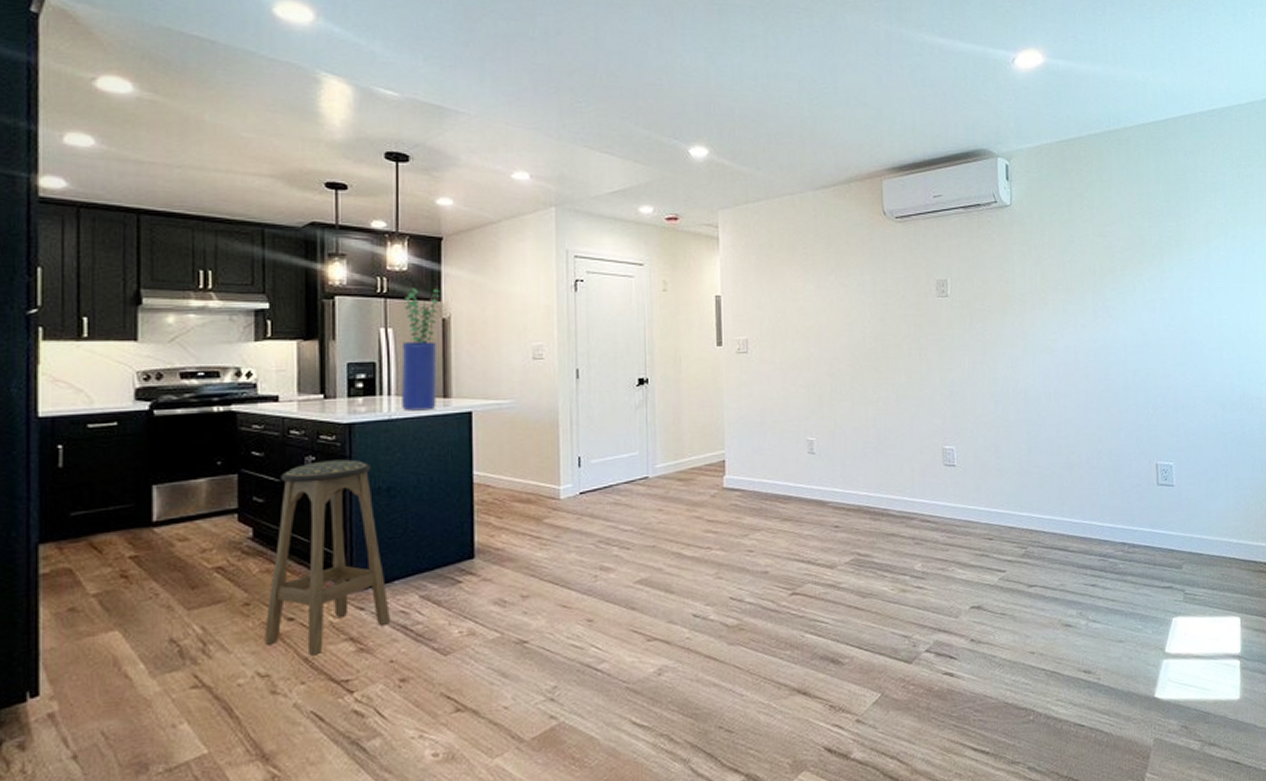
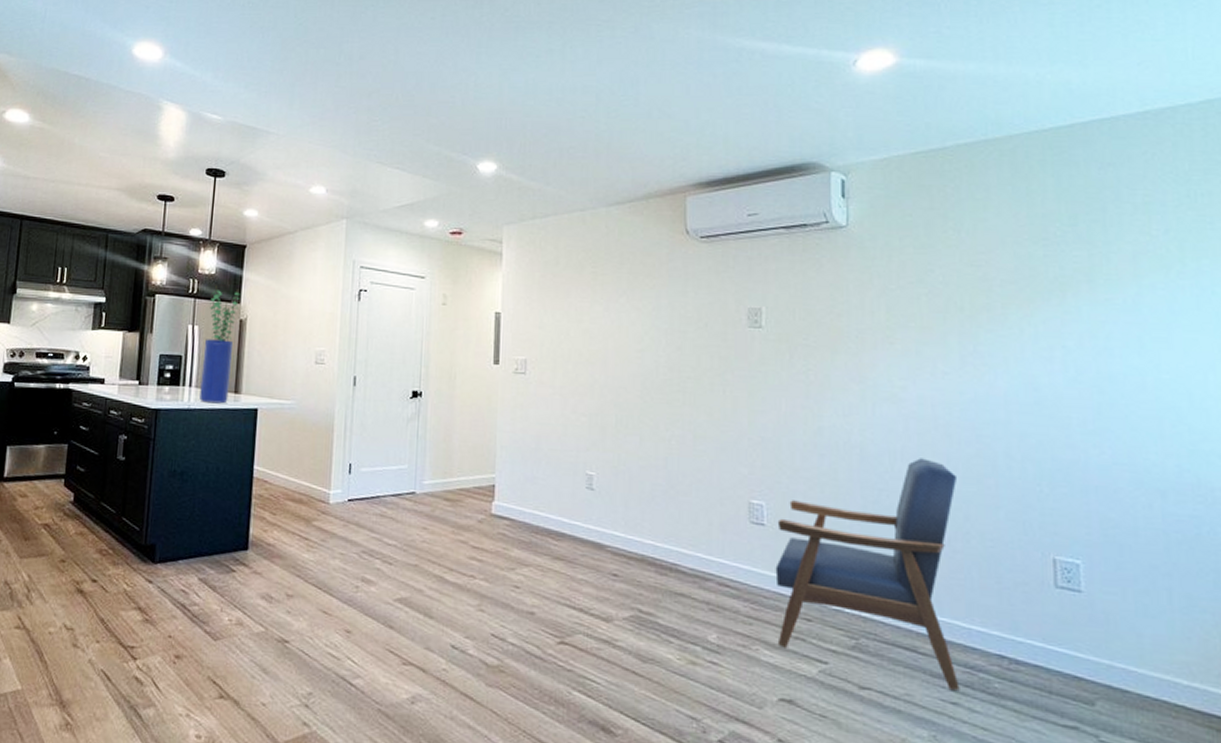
stool: present [265,459,390,656] -> none [72,440,173,618]
armchair: none [964,396,1097,575] -> present [775,458,960,690]

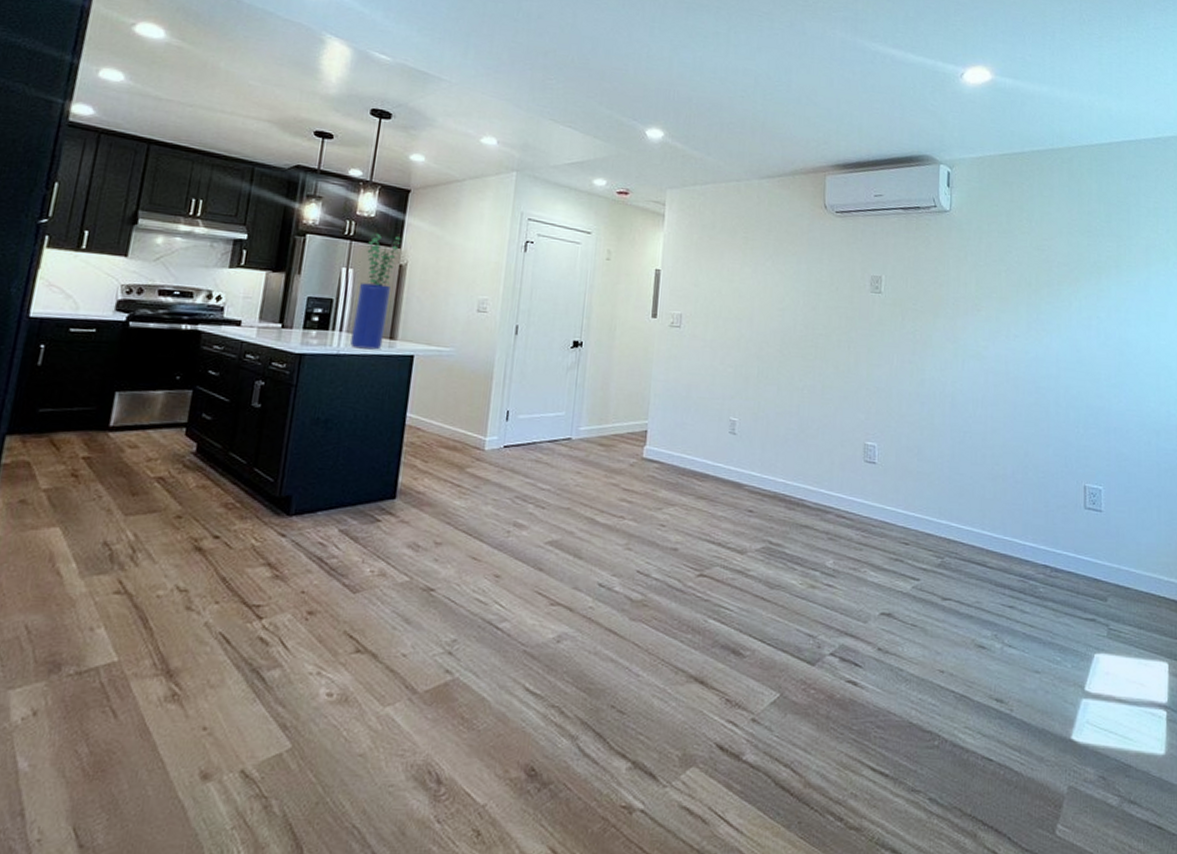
armchair: present [775,458,960,690] -> none [882,405,1020,596]

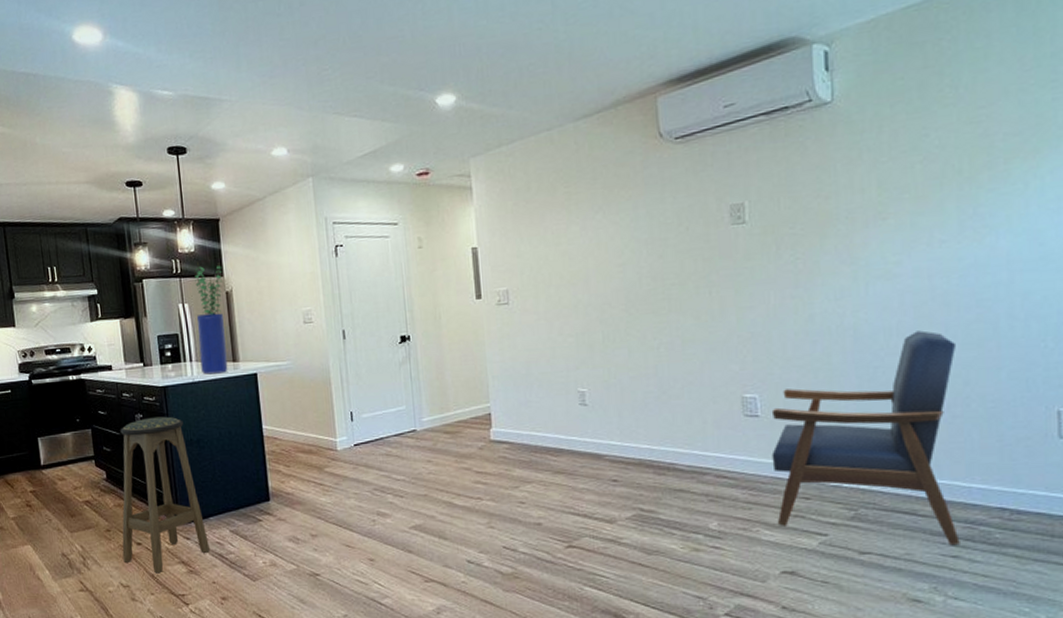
stool: none [188,386,314,577] -> present [120,416,210,574]
armchair: none [882,405,1020,596] -> present [771,330,960,545]

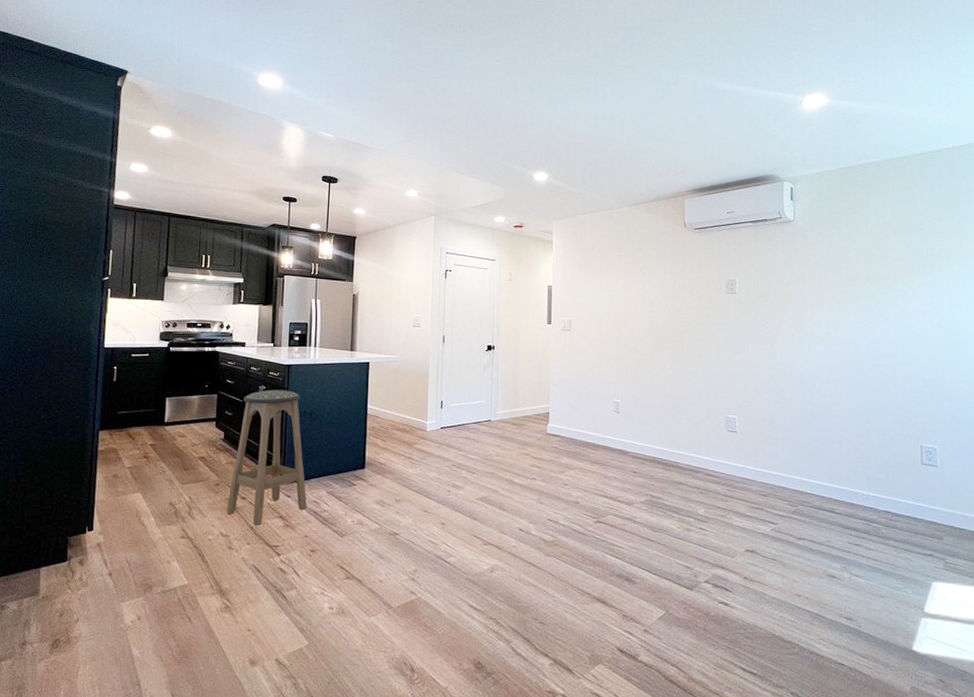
vase: present [194,262,228,375] -> none [323,268,353,359]
armchair: present [771,330,960,545] -> none [743,382,862,536]

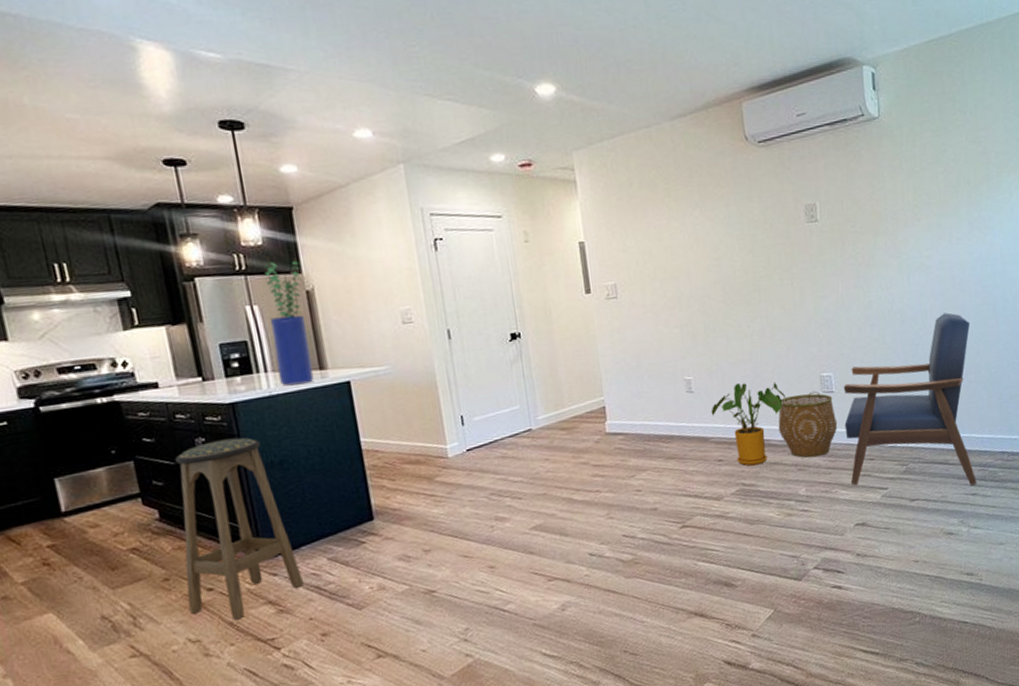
vase: none [323,268,353,359] -> present [263,257,314,387]
house plant: none [632,411,696,482] -> present [711,382,787,466]
basket: none [686,428,738,485] -> present [778,390,838,458]
armchair: none [743,382,862,536] -> present [843,312,977,485]

